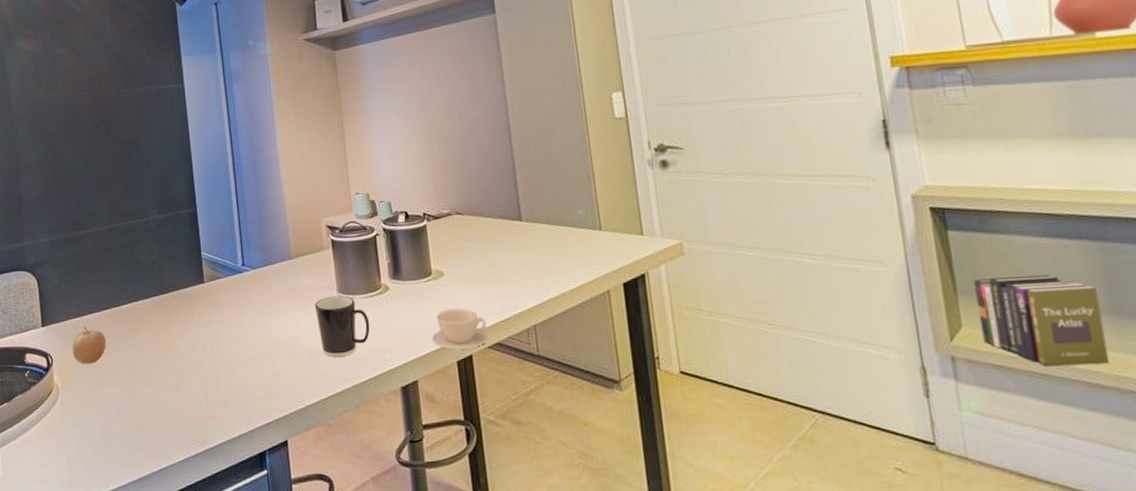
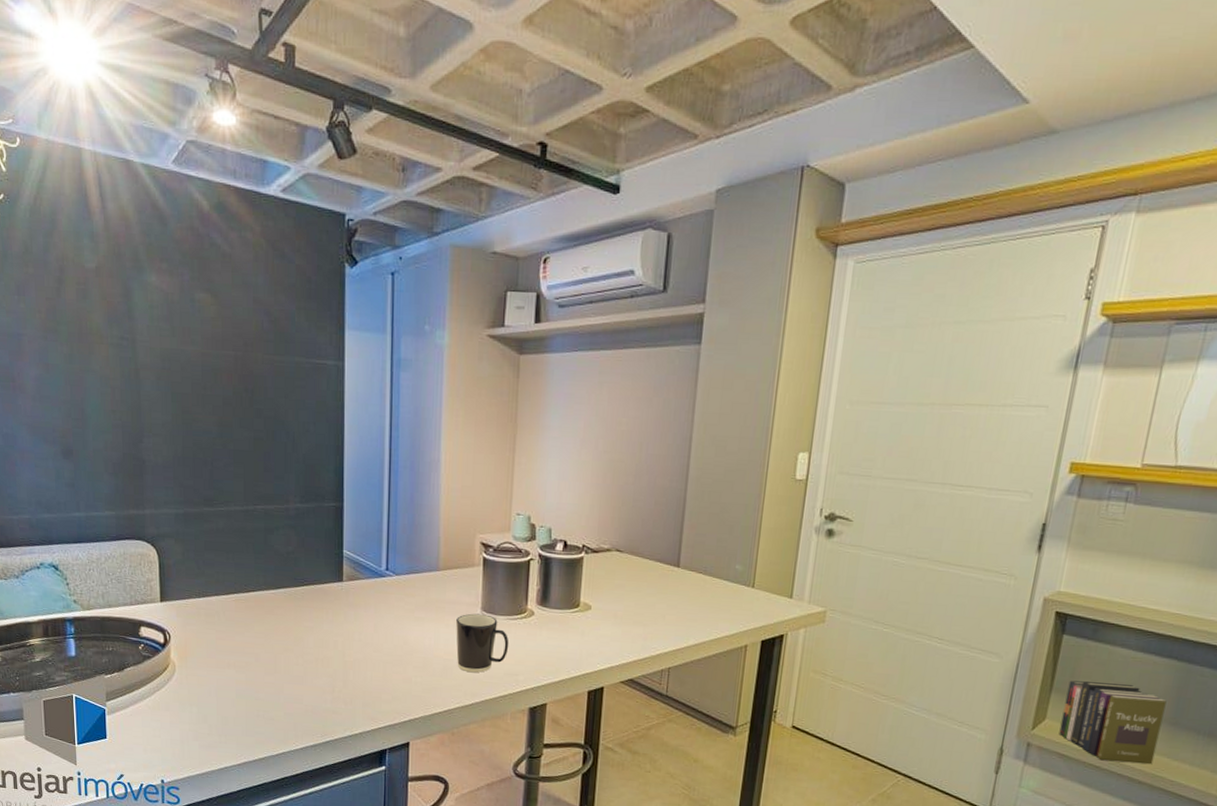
fruit: present [72,326,107,364] -> none [192,608,231,646]
teacup: present [432,308,488,350] -> none [568,641,623,681]

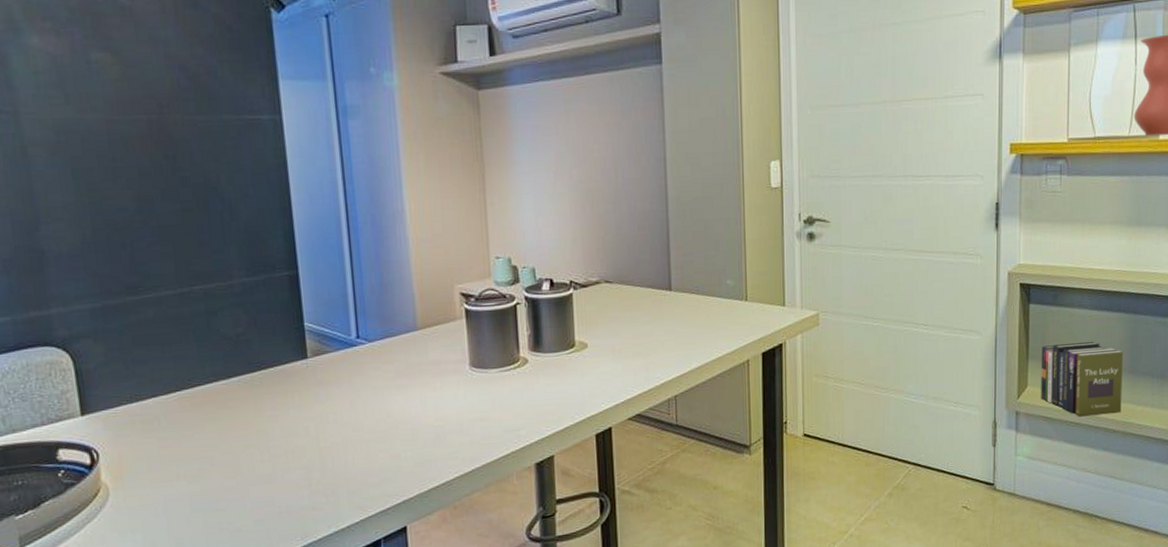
mug: present [456,613,509,672] -> none [443,370,505,436]

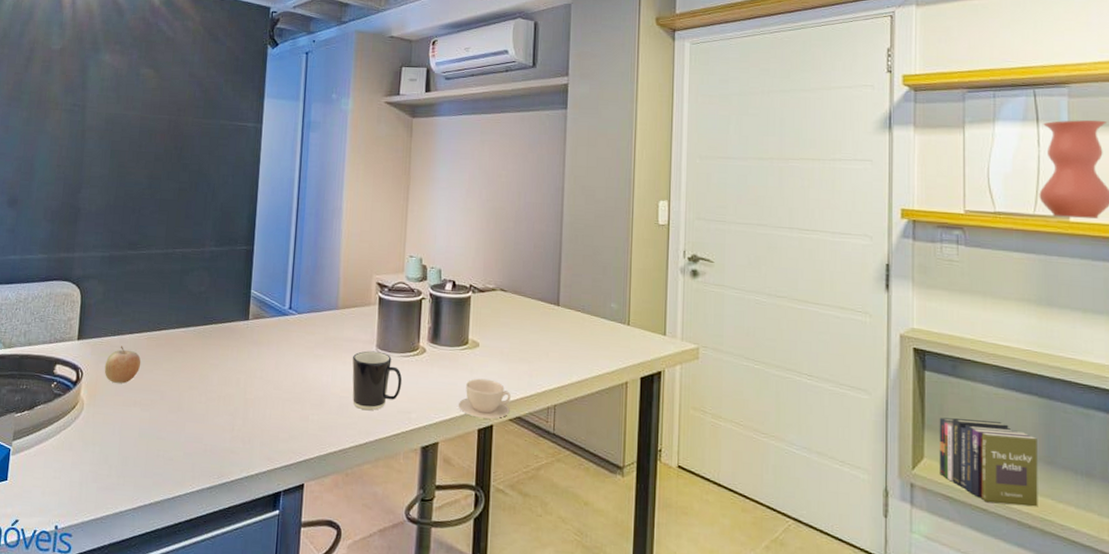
fruit: none [126,413,176,458] -> present [104,346,141,384]
mug: none [443,370,505,436] -> present [352,351,402,410]
teacup: none [572,380,628,423] -> present [459,378,511,419]

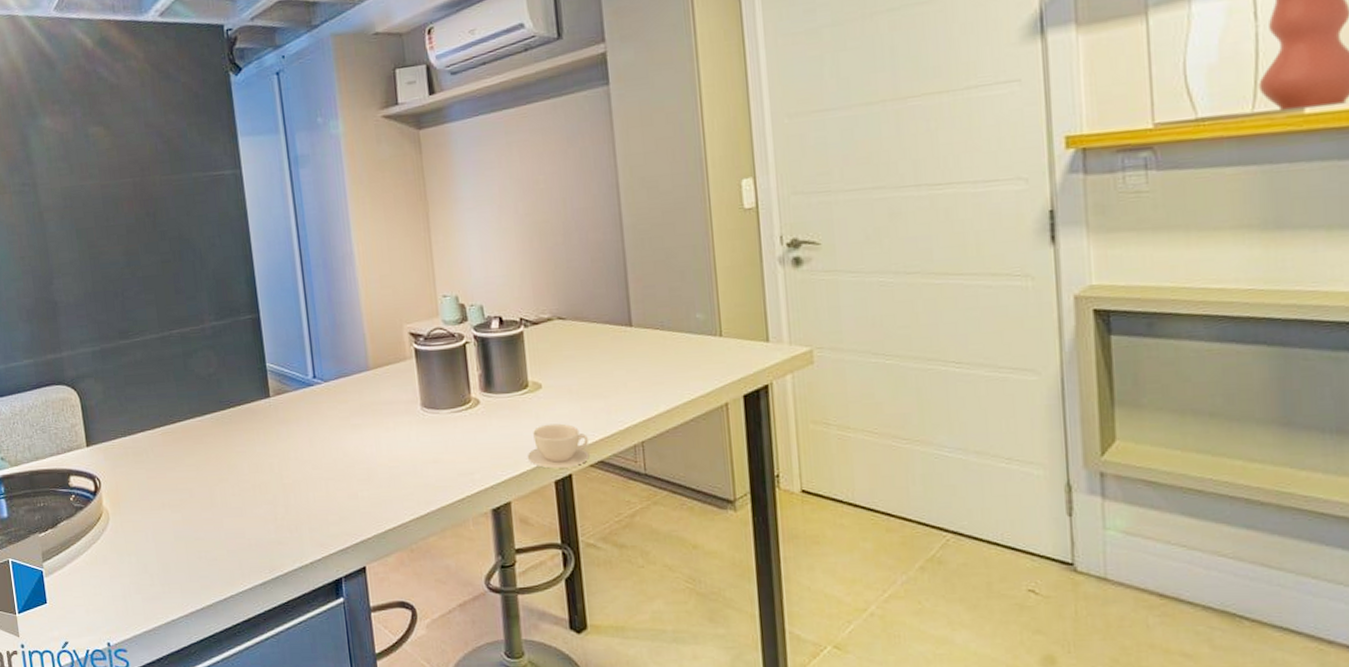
fruit: present [104,346,141,384] -> none [121,446,161,487]
mug: present [352,351,402,410] -> none [396,410,458,477]
books: present [939,417,1038,506] -> none [1133,384,1273,483]

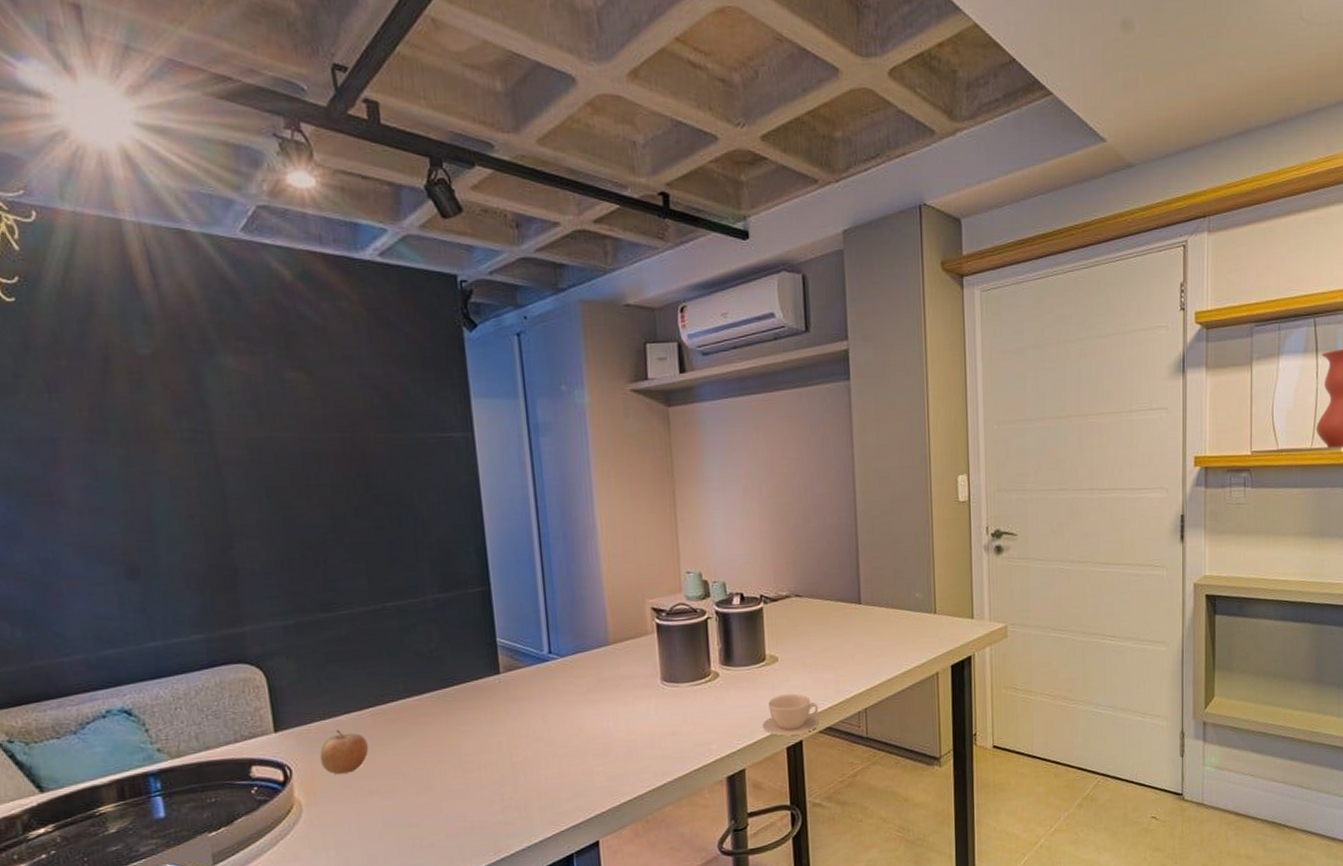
fruit: none [121,446,161,487] -> present [319,729,369,774]

